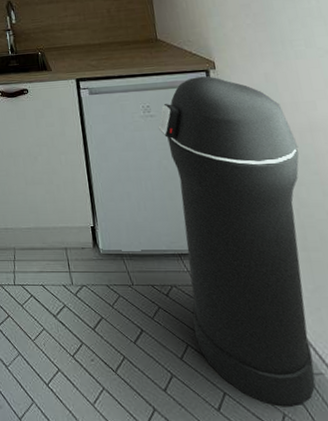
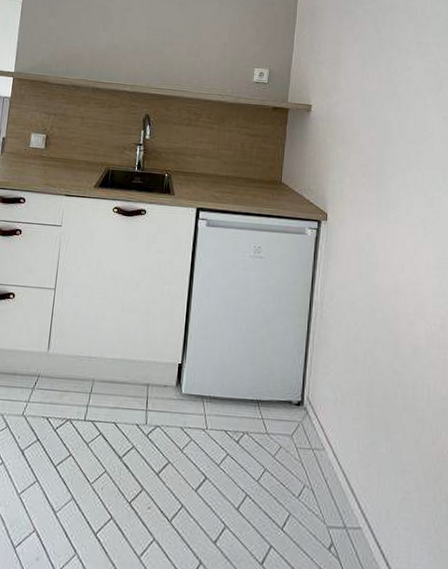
trash can: present [158,76,316,407] -> none [255,225,382,561]

